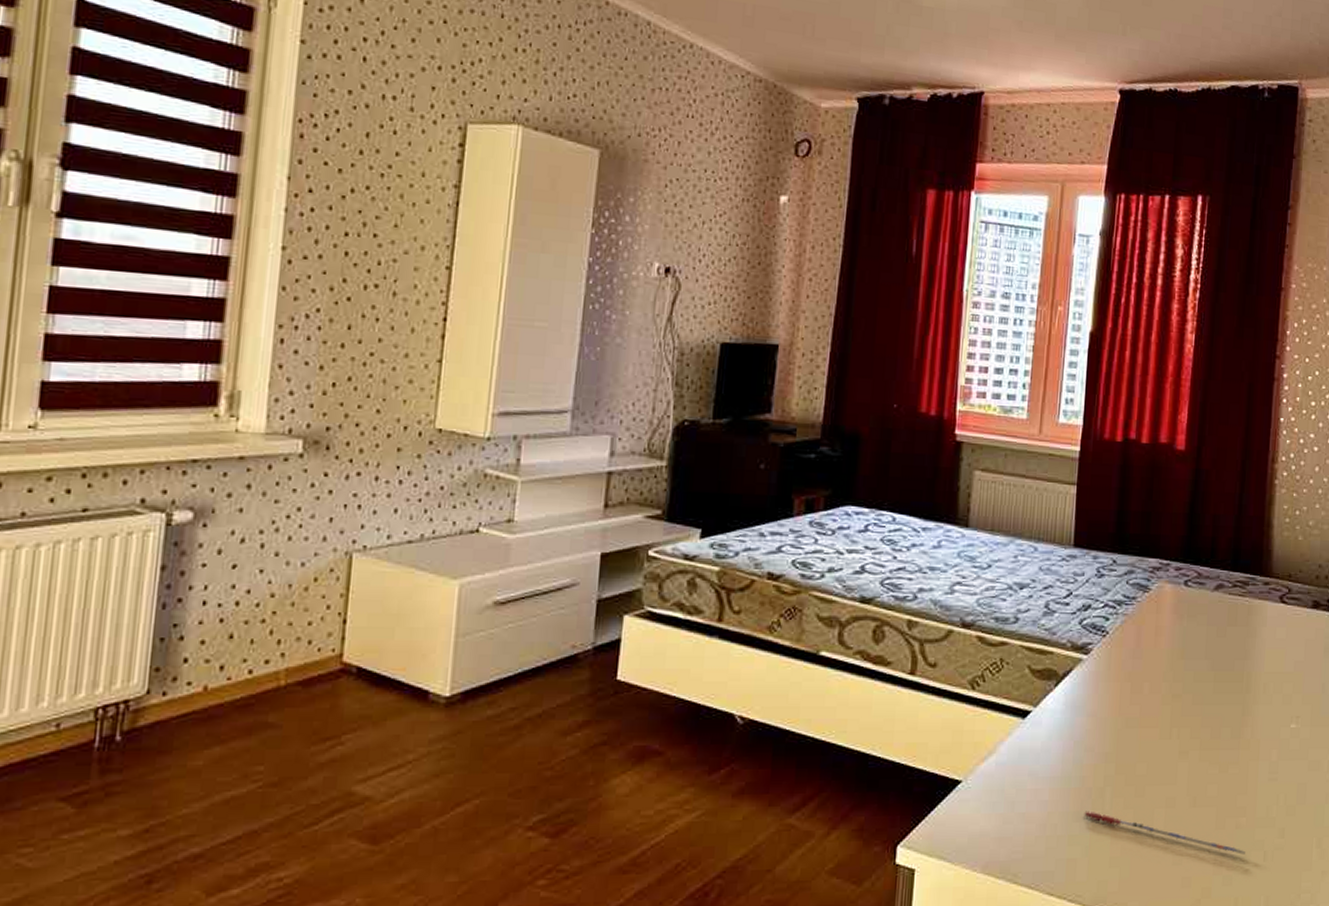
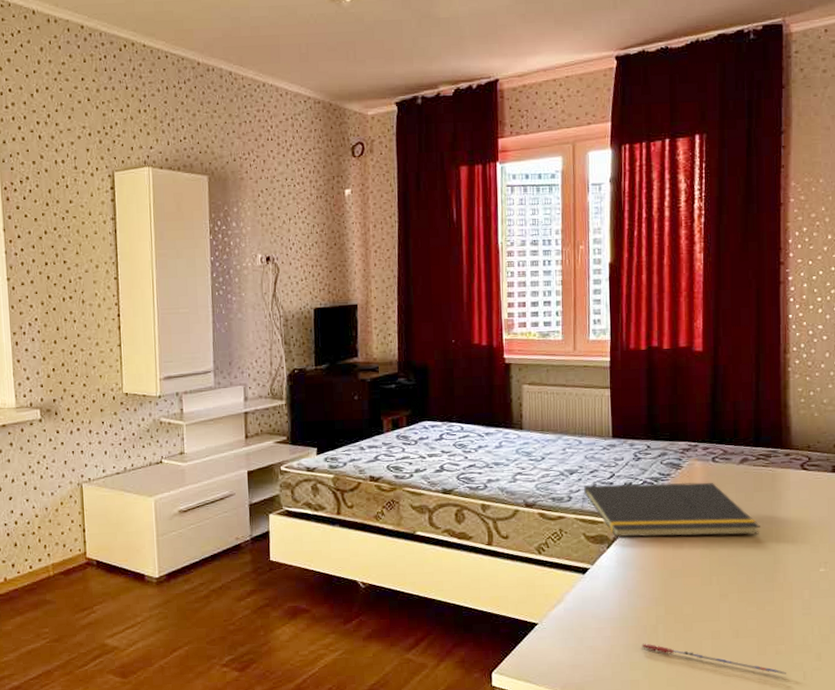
notepad: none [1027,603,1231,678] -> present [580,482,760,538]

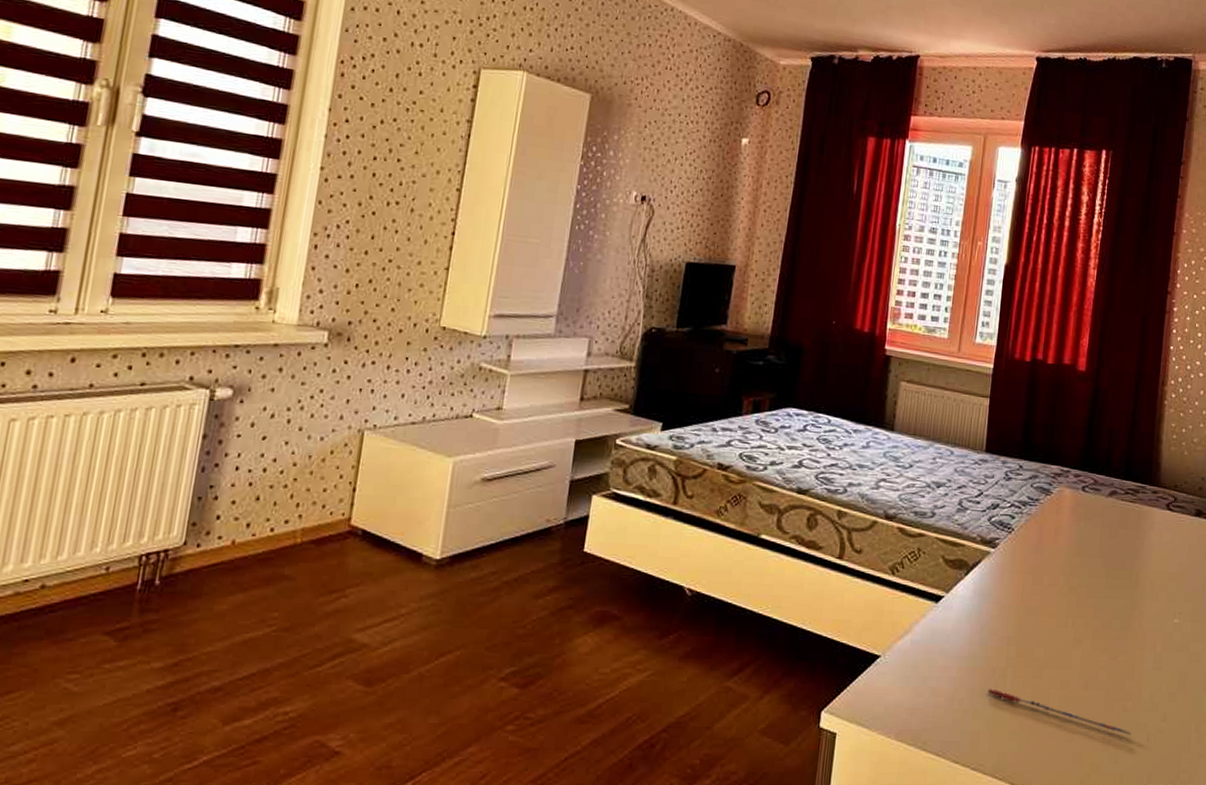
notepad: present [580,482,760,538] -> none [942,501,1121,575]

